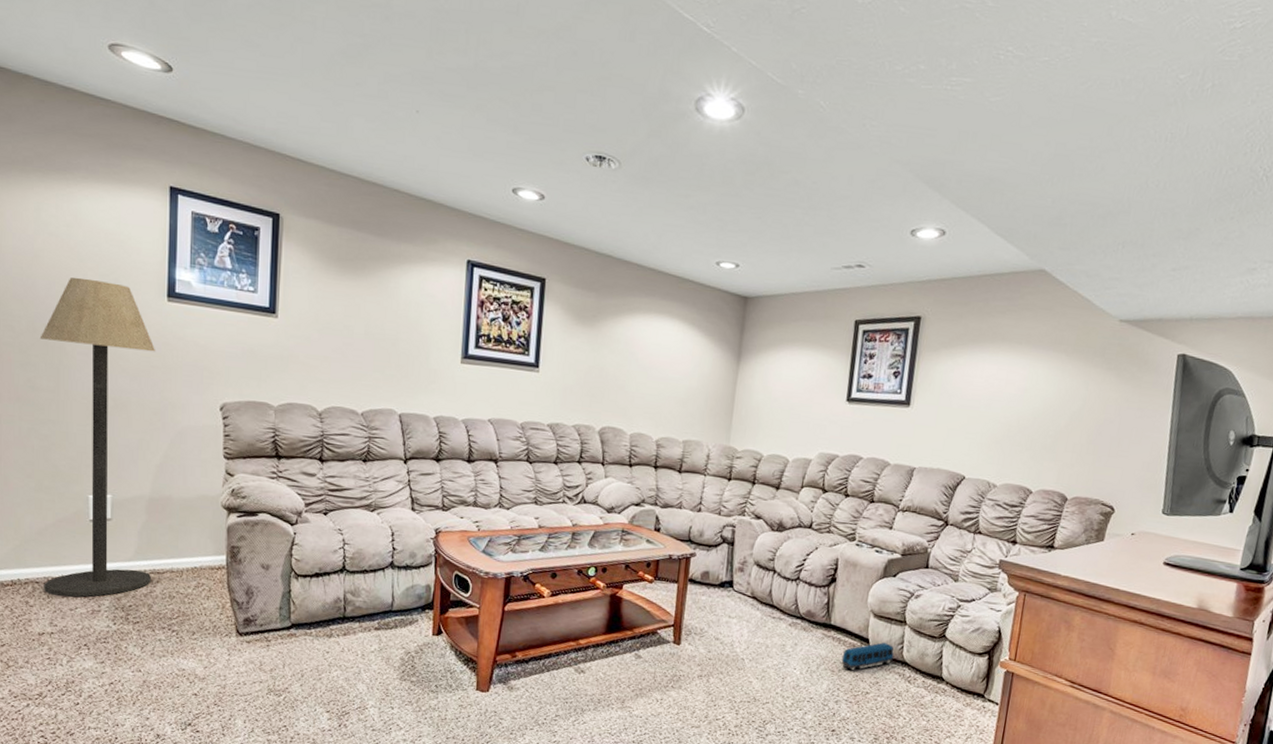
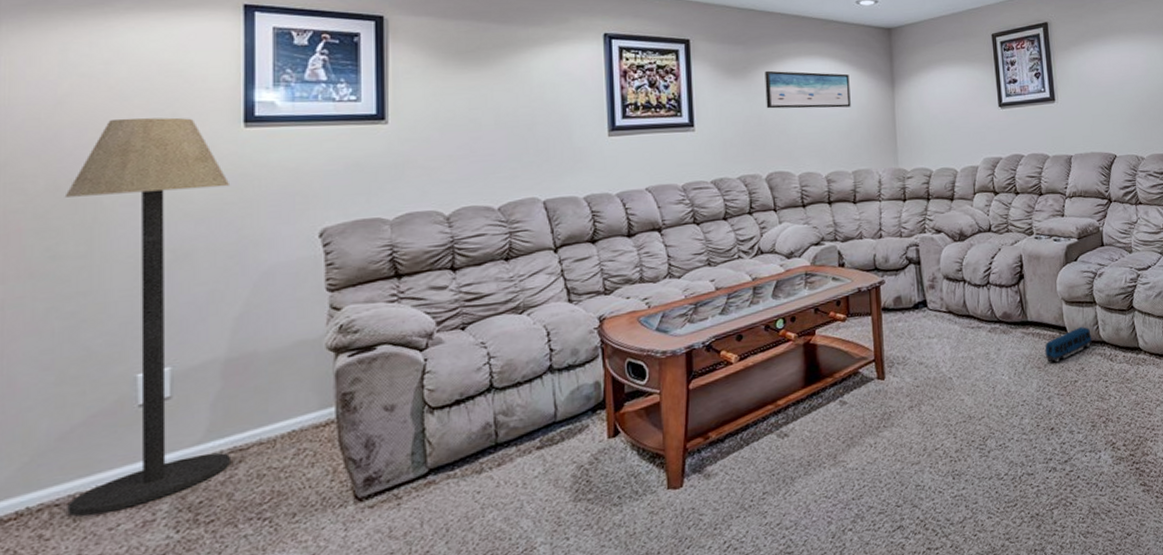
wall art: none [609,322,696,375] -> present [764,70,851,109]

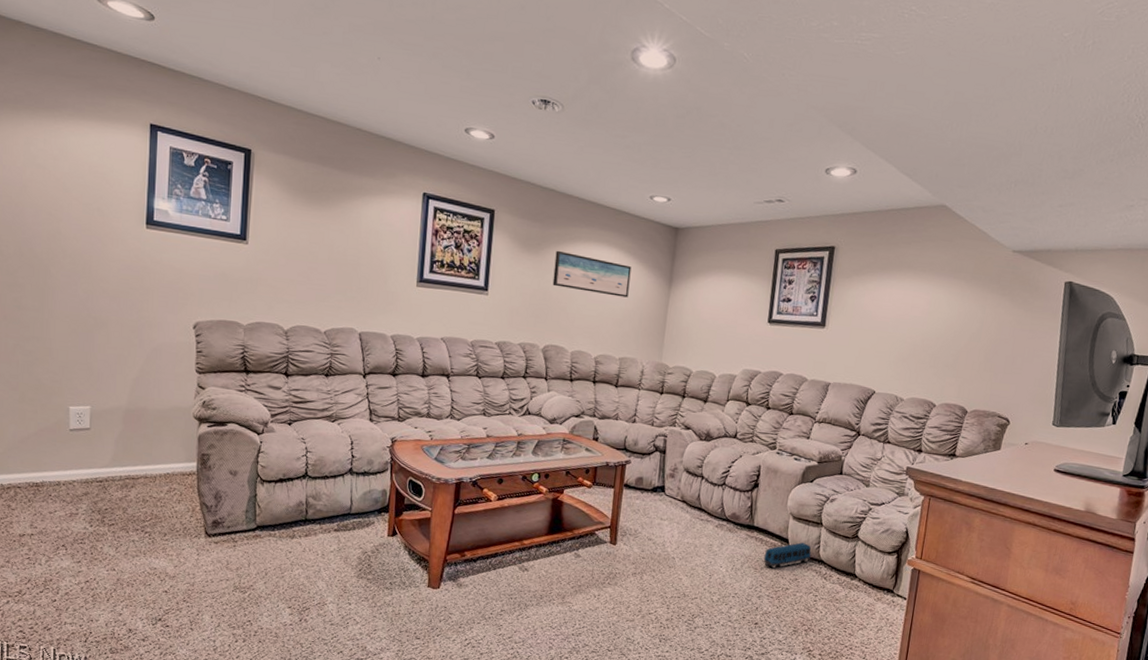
floor lamp: present [64,117,230,517] -> none [25,205,134,501]

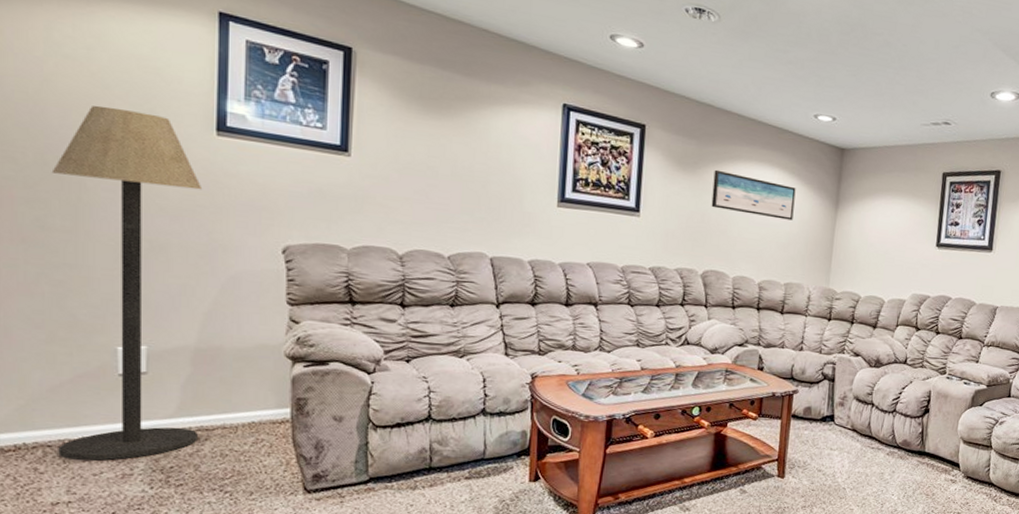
floor lamp: none [25,205,134,501] -> present [51,105,201,461]
toy train: present [763,542,812,569] -> none [935,466,982,494]

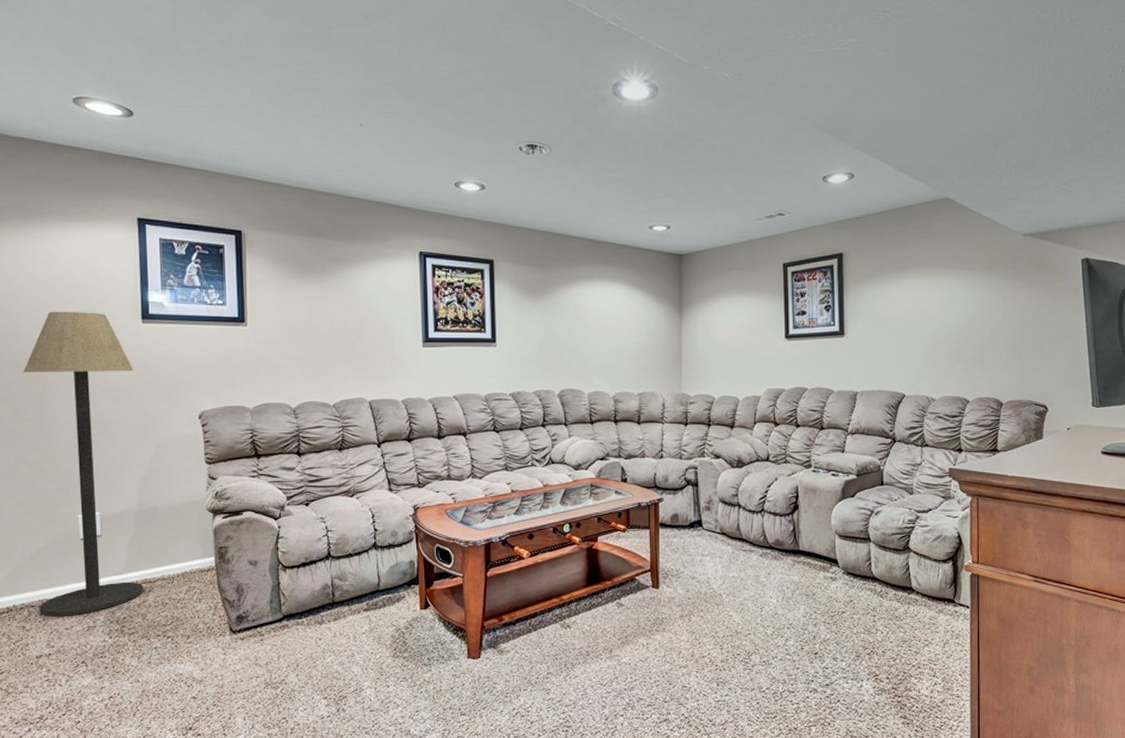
wall art: present [711,169,796,221] -> none [560,292,639,331]

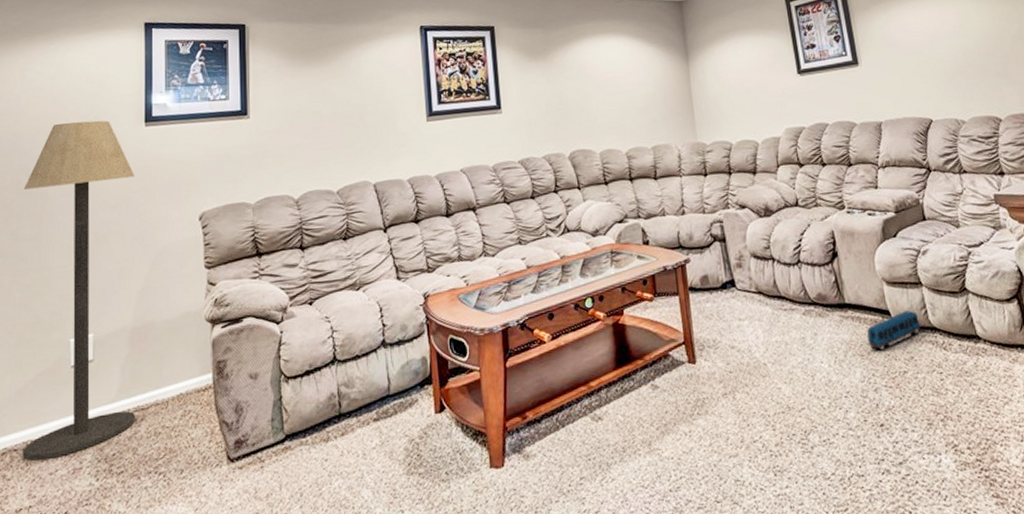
toy train: none [814,561,863,593] -> present [867,310,921,351]

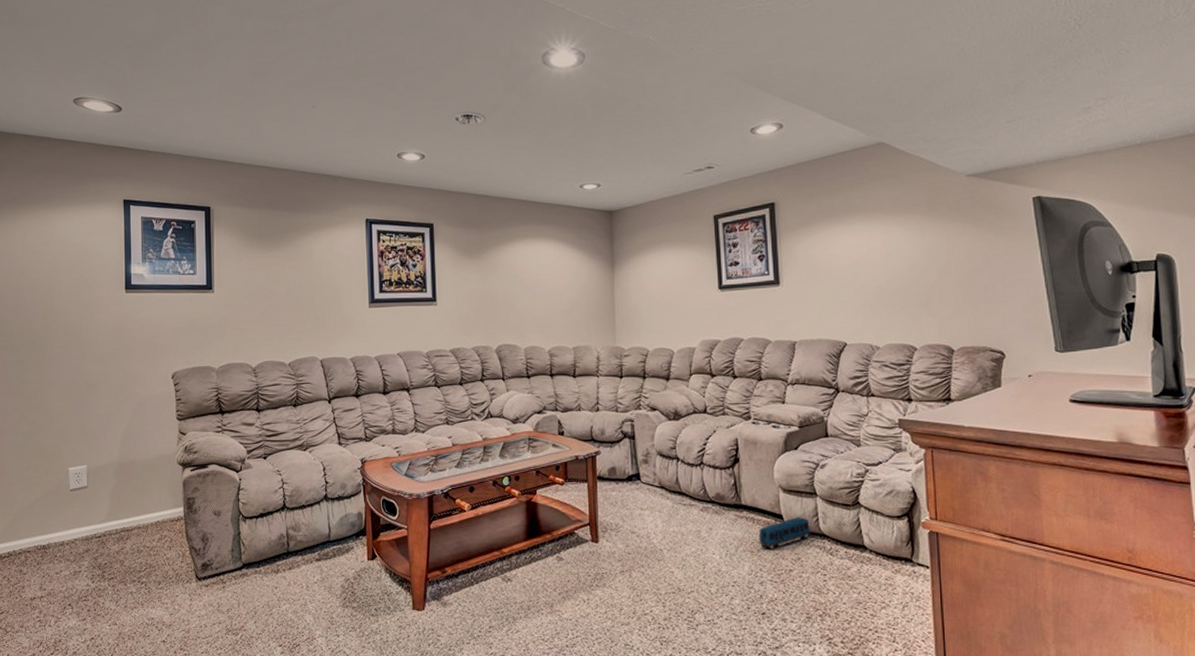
floor lamp: present [22,120,135,461] -> none [27,284,122,561]

